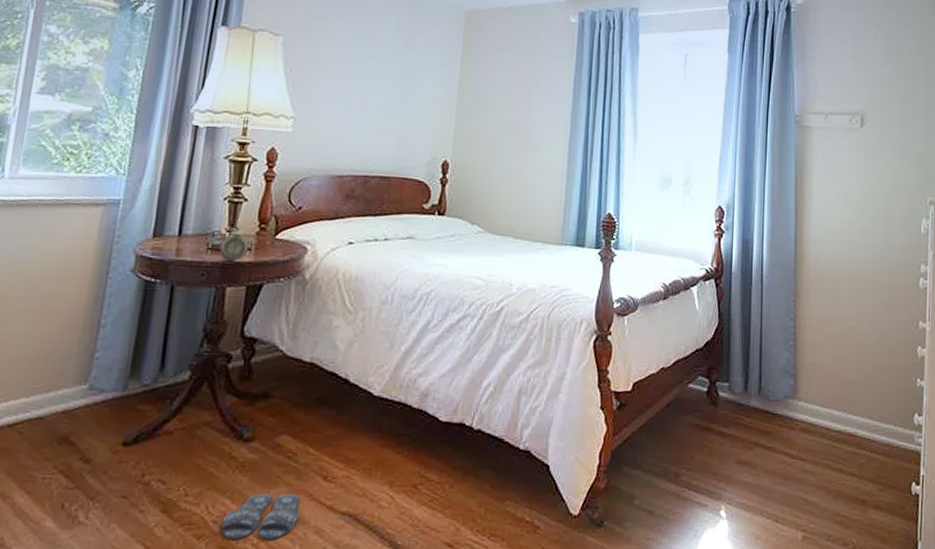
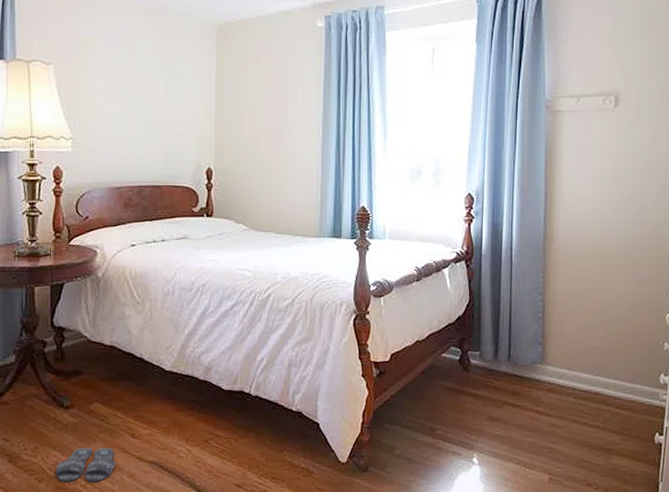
alarm clock: present [219,223,248,262] -> none [25,233,47,266]

